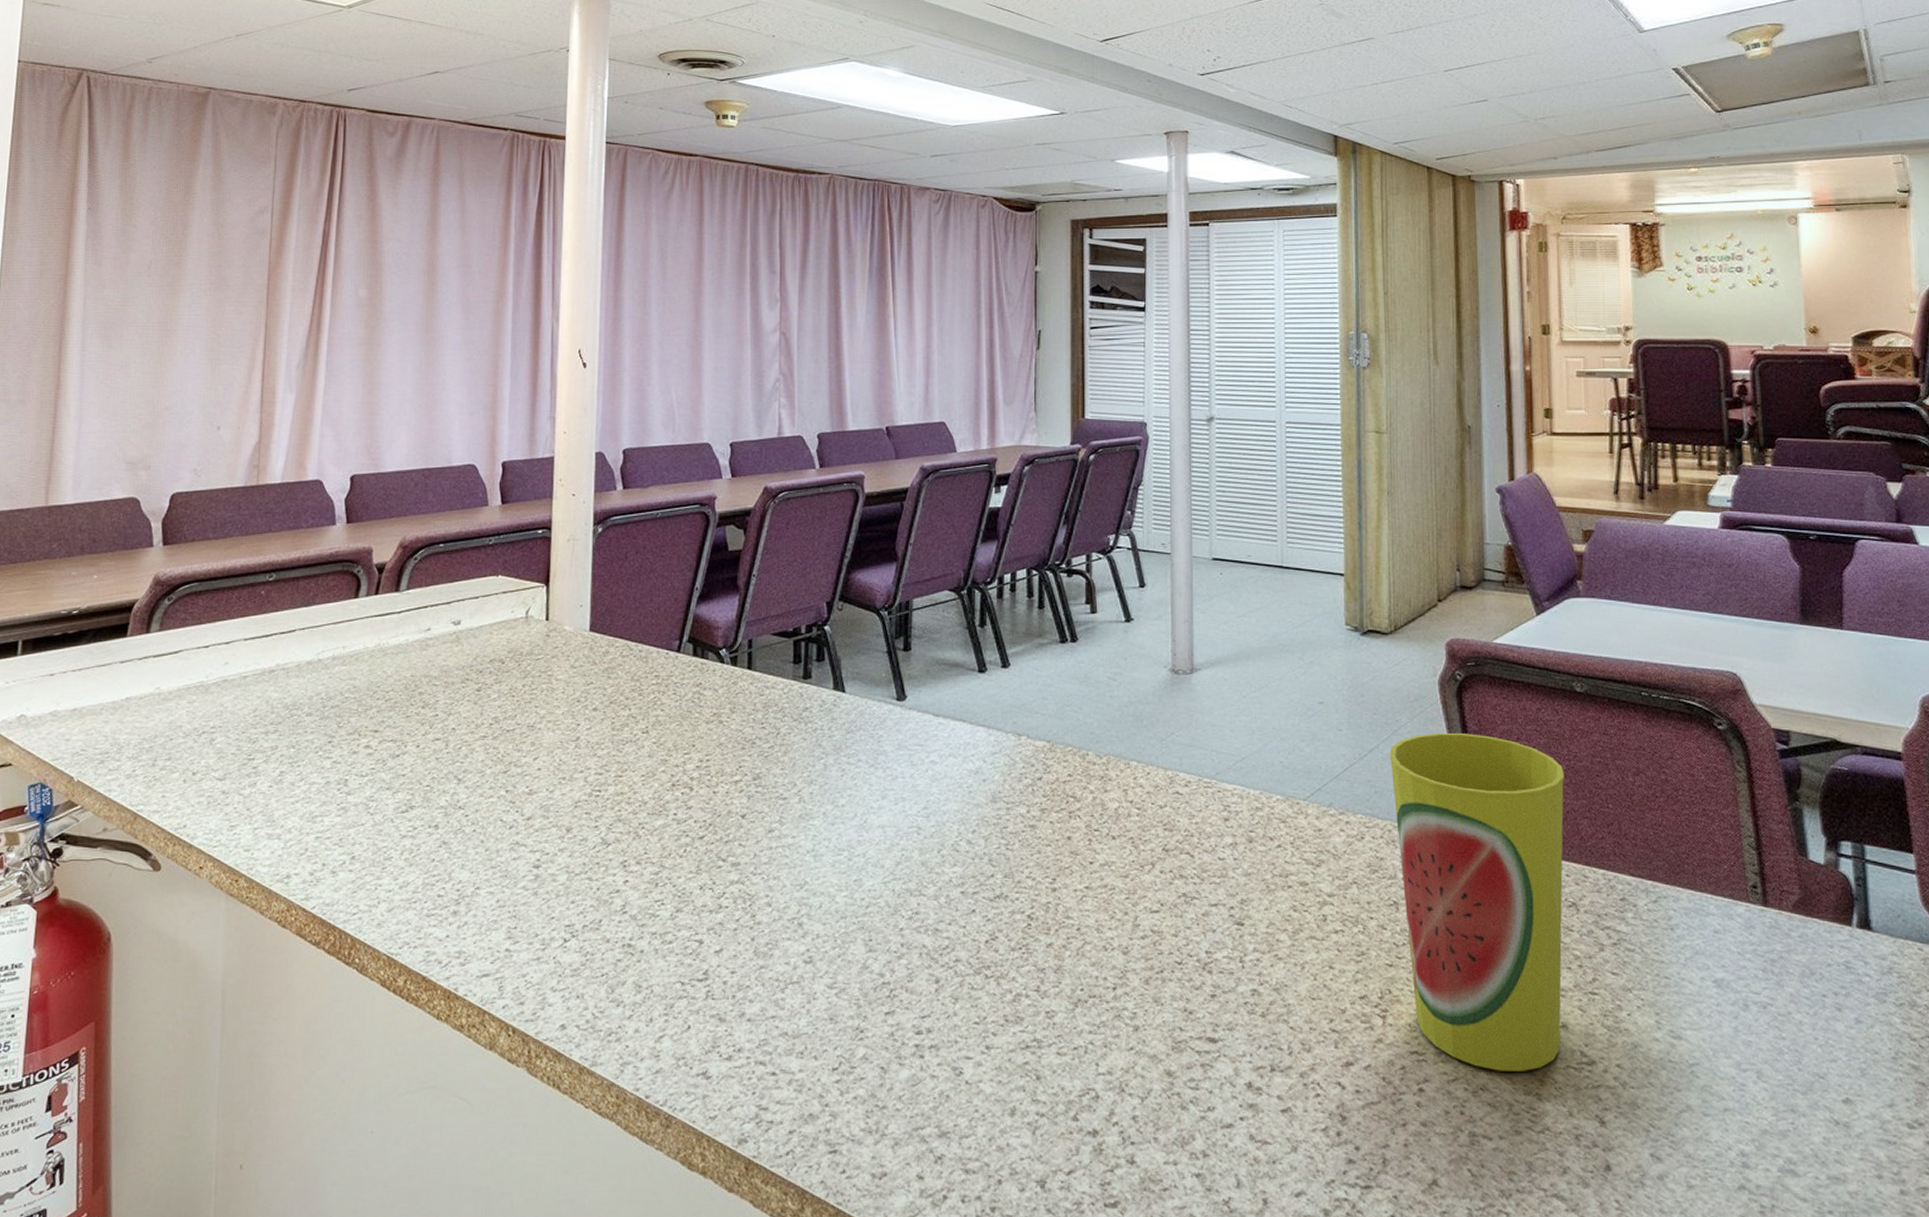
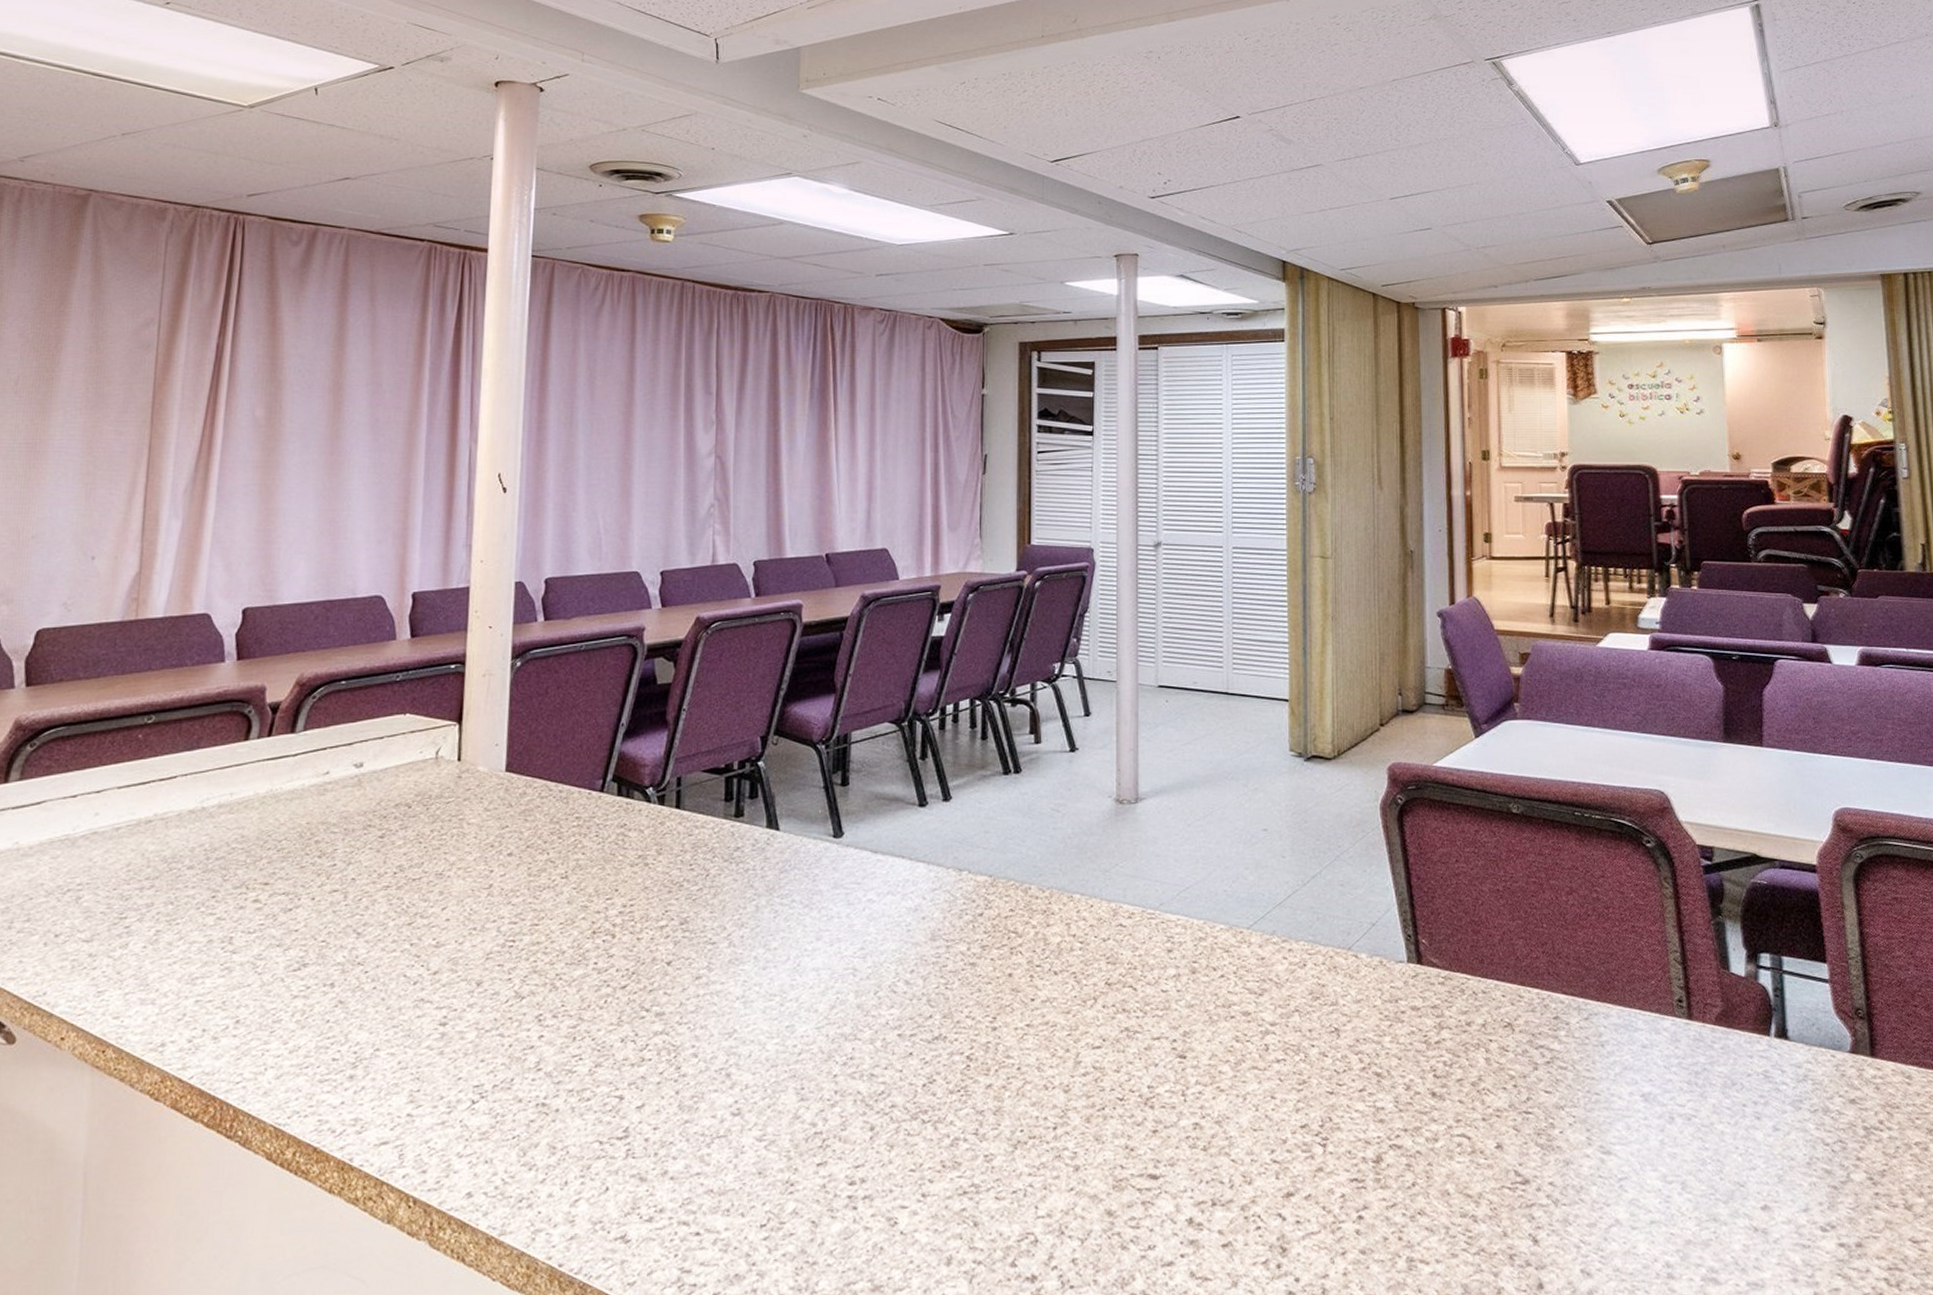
cup: present [1389,732,1565,1071] -> none [1331,856,1501,1195]

